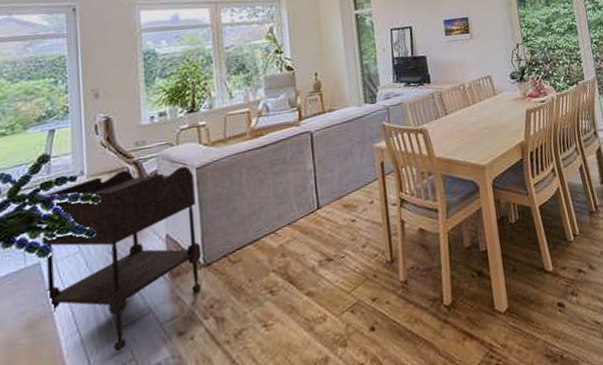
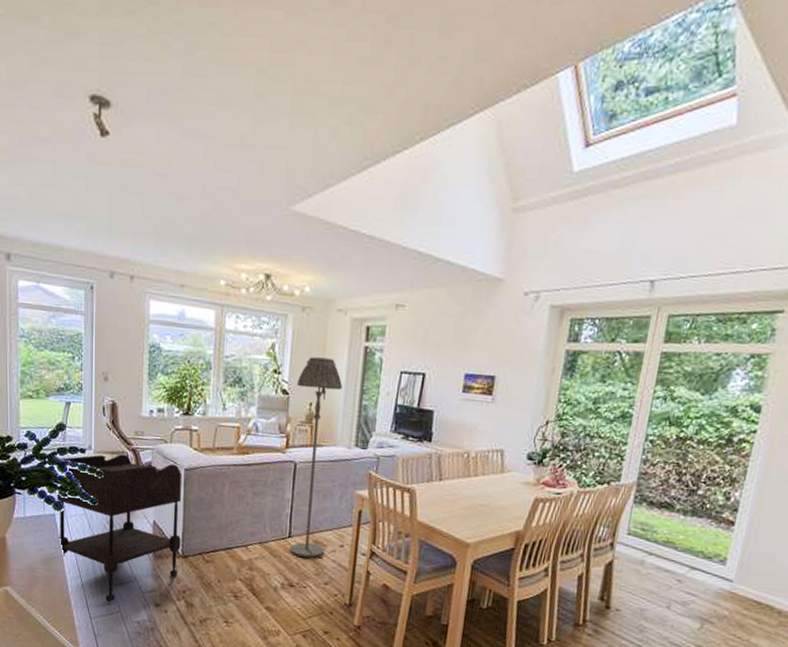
floor lamp: none [299,30,356,226] -> present [290,357,342,558]

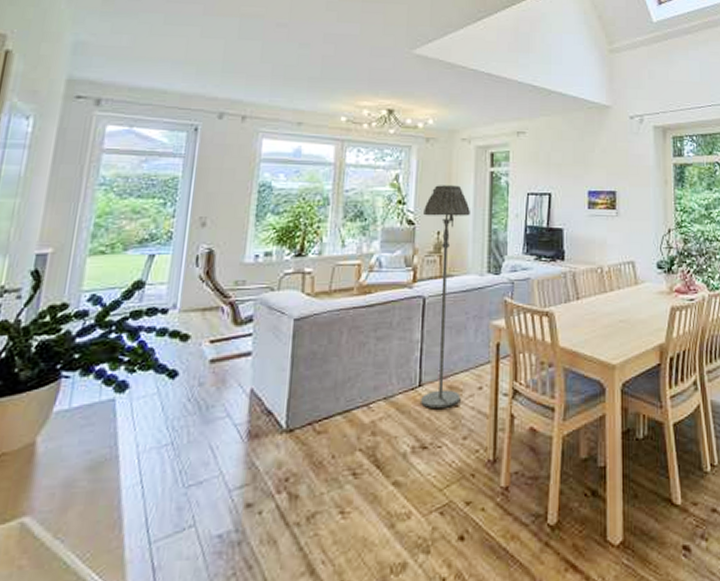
side table: present [57,454,182,603] -> none [114,310,290,514]

